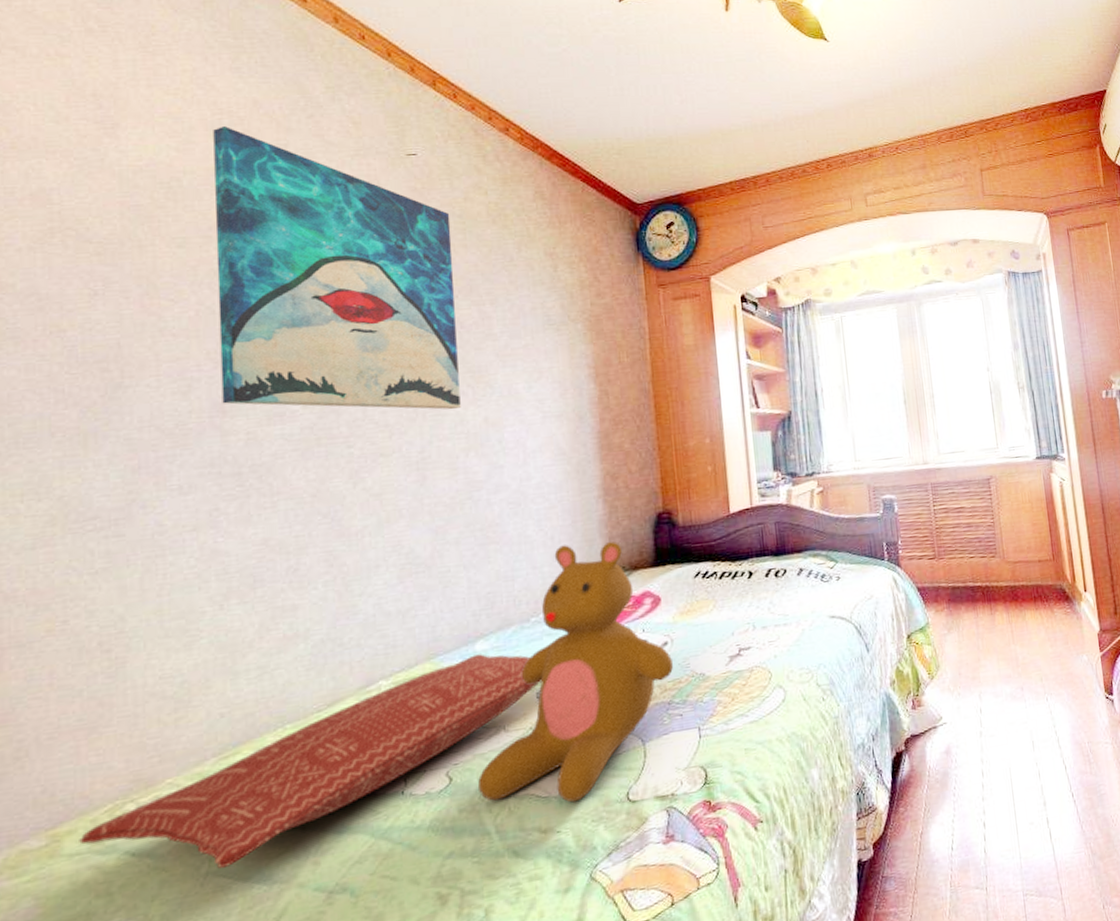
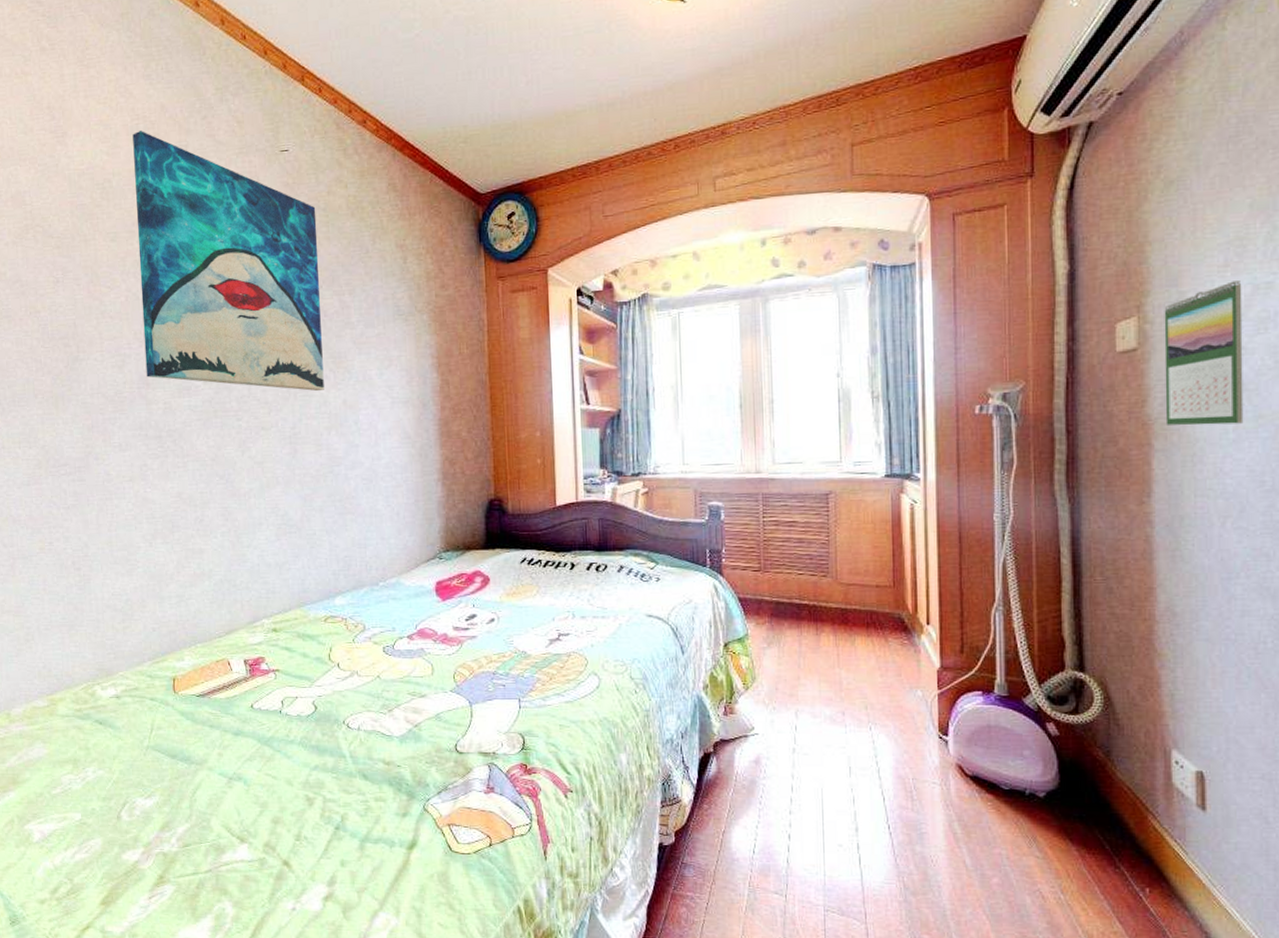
pillow: present [79,654,543,868] -> none [67,608,388,745]
teddy bear: present [477,541,674,803] -> none [336,521,499,744]

